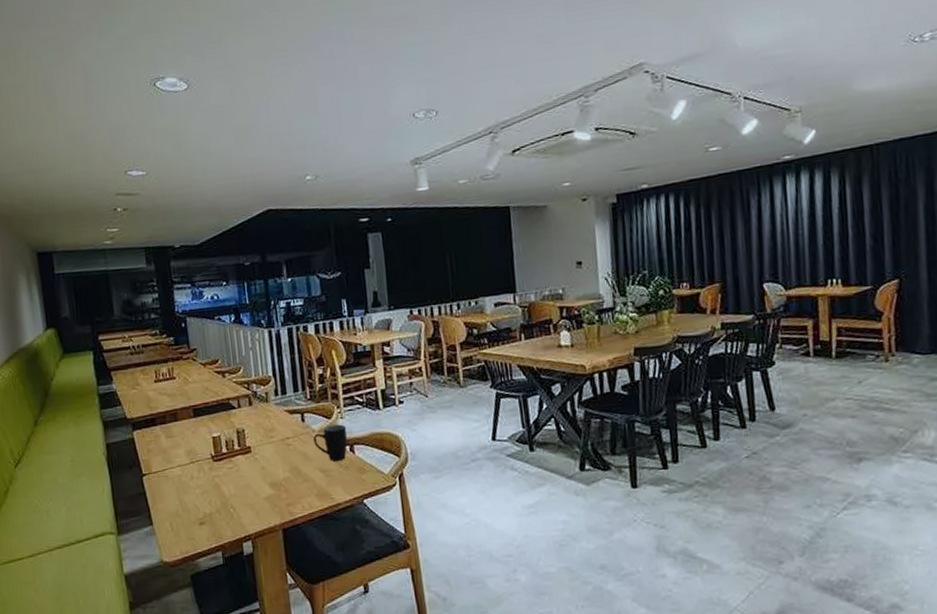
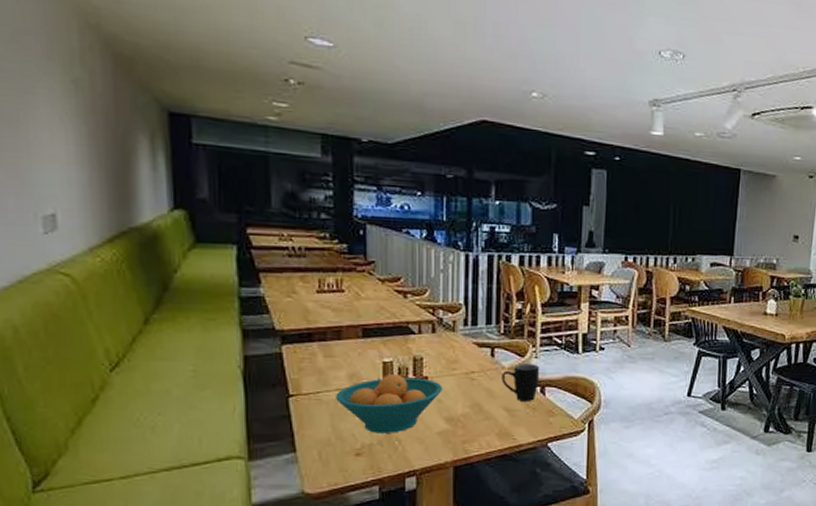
fruit bowl: none [178,446,264,503] -> present [336,373,442,433]

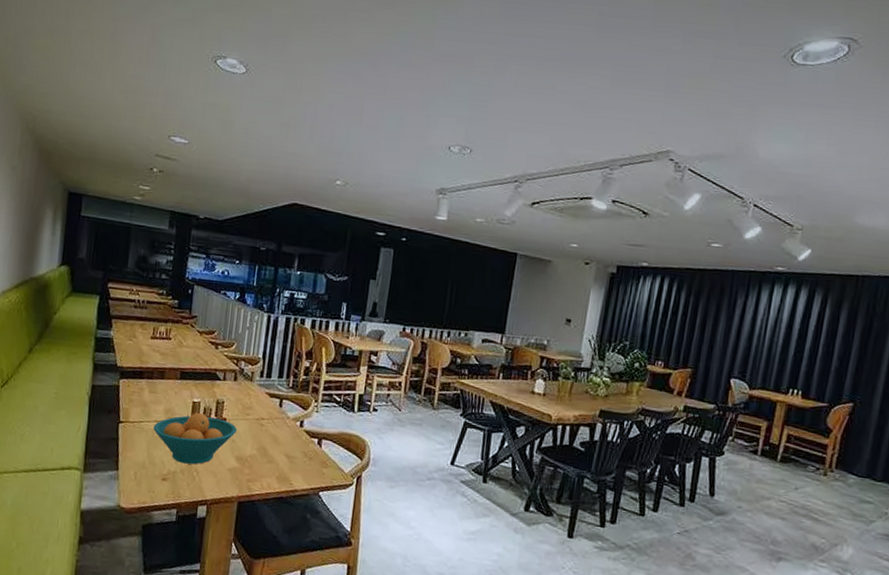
mug: present [501,363,539,401] -> none [286,416,319,451]

